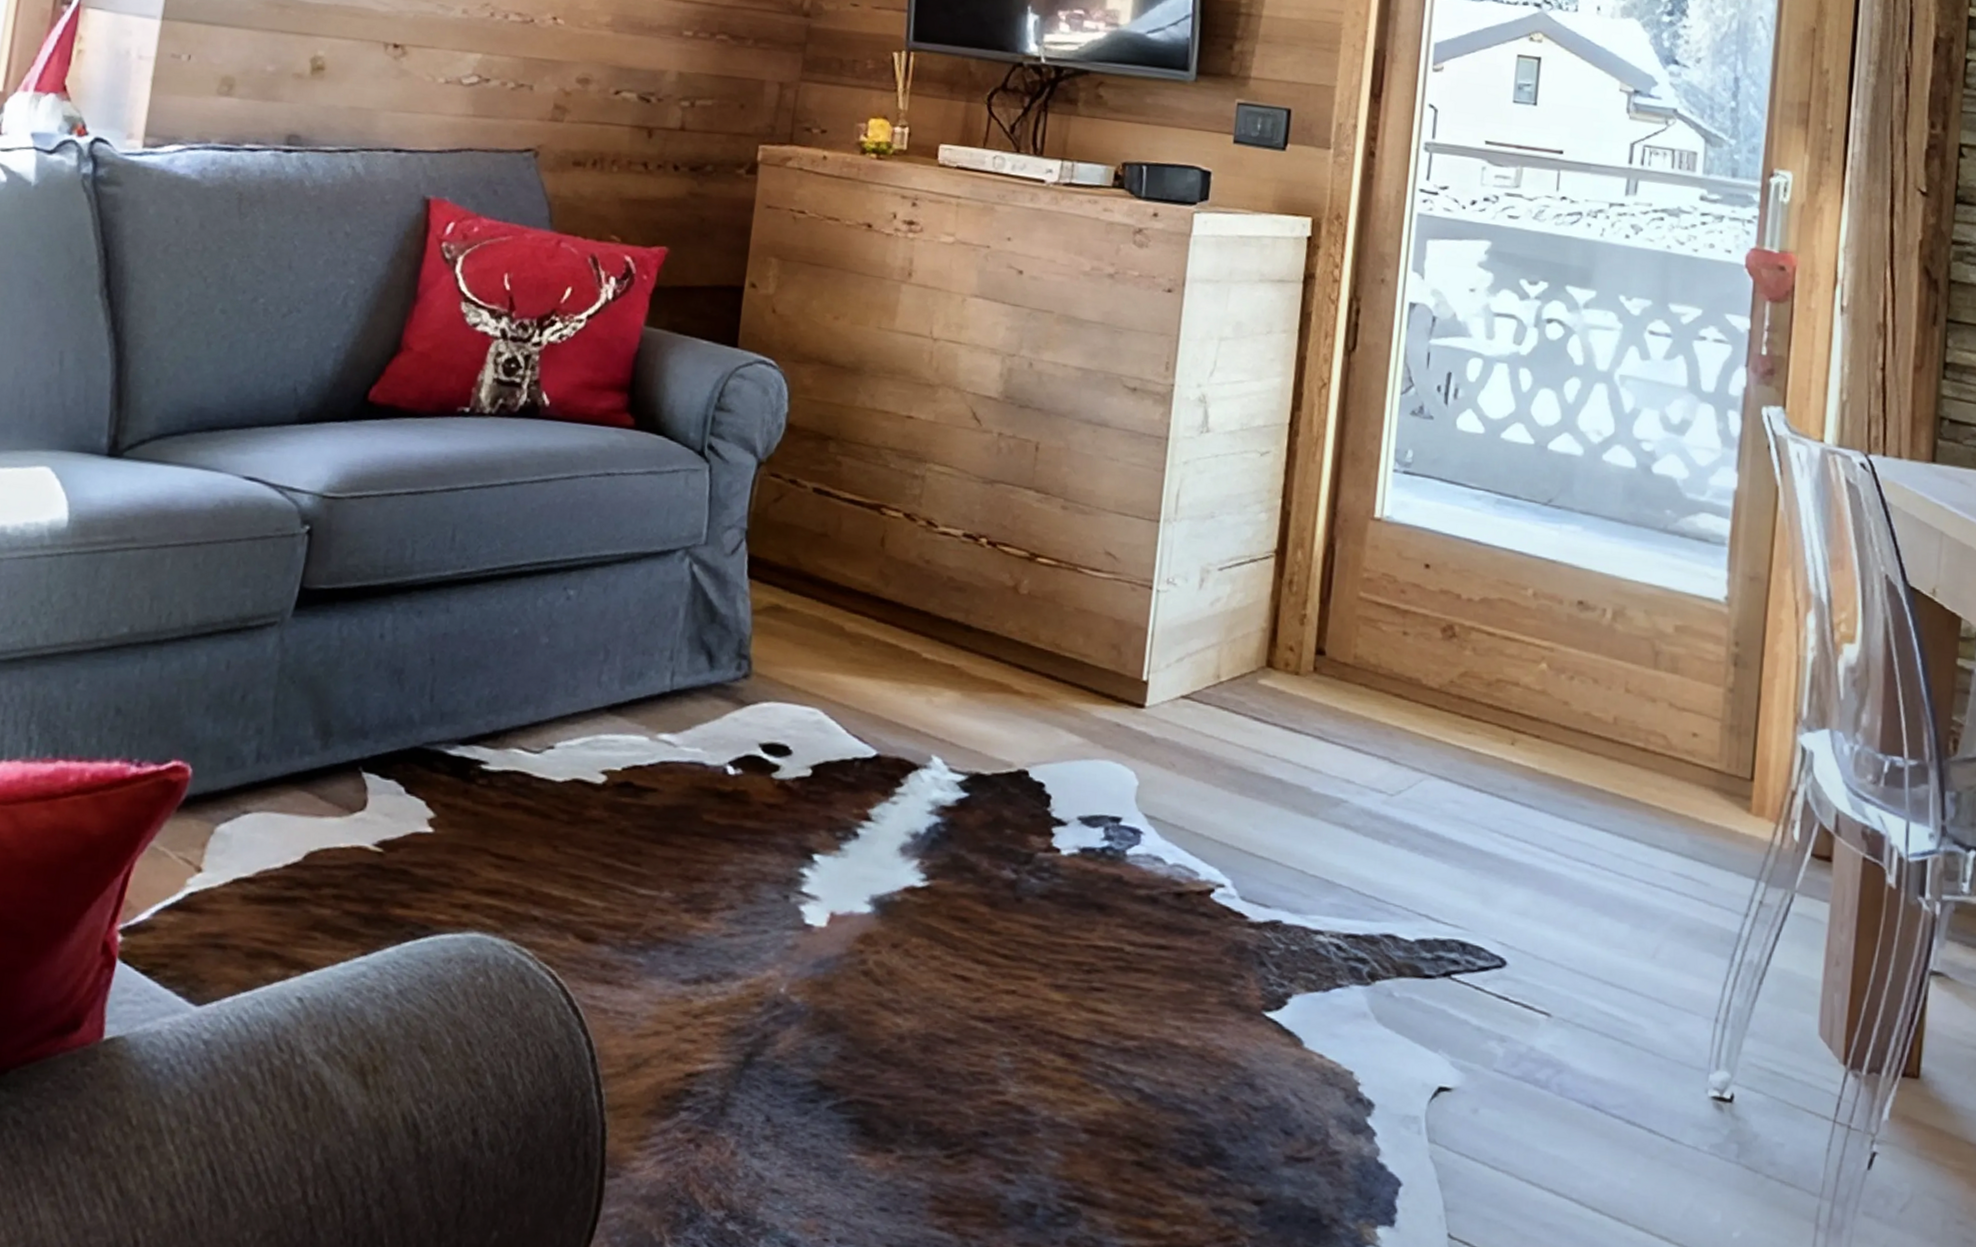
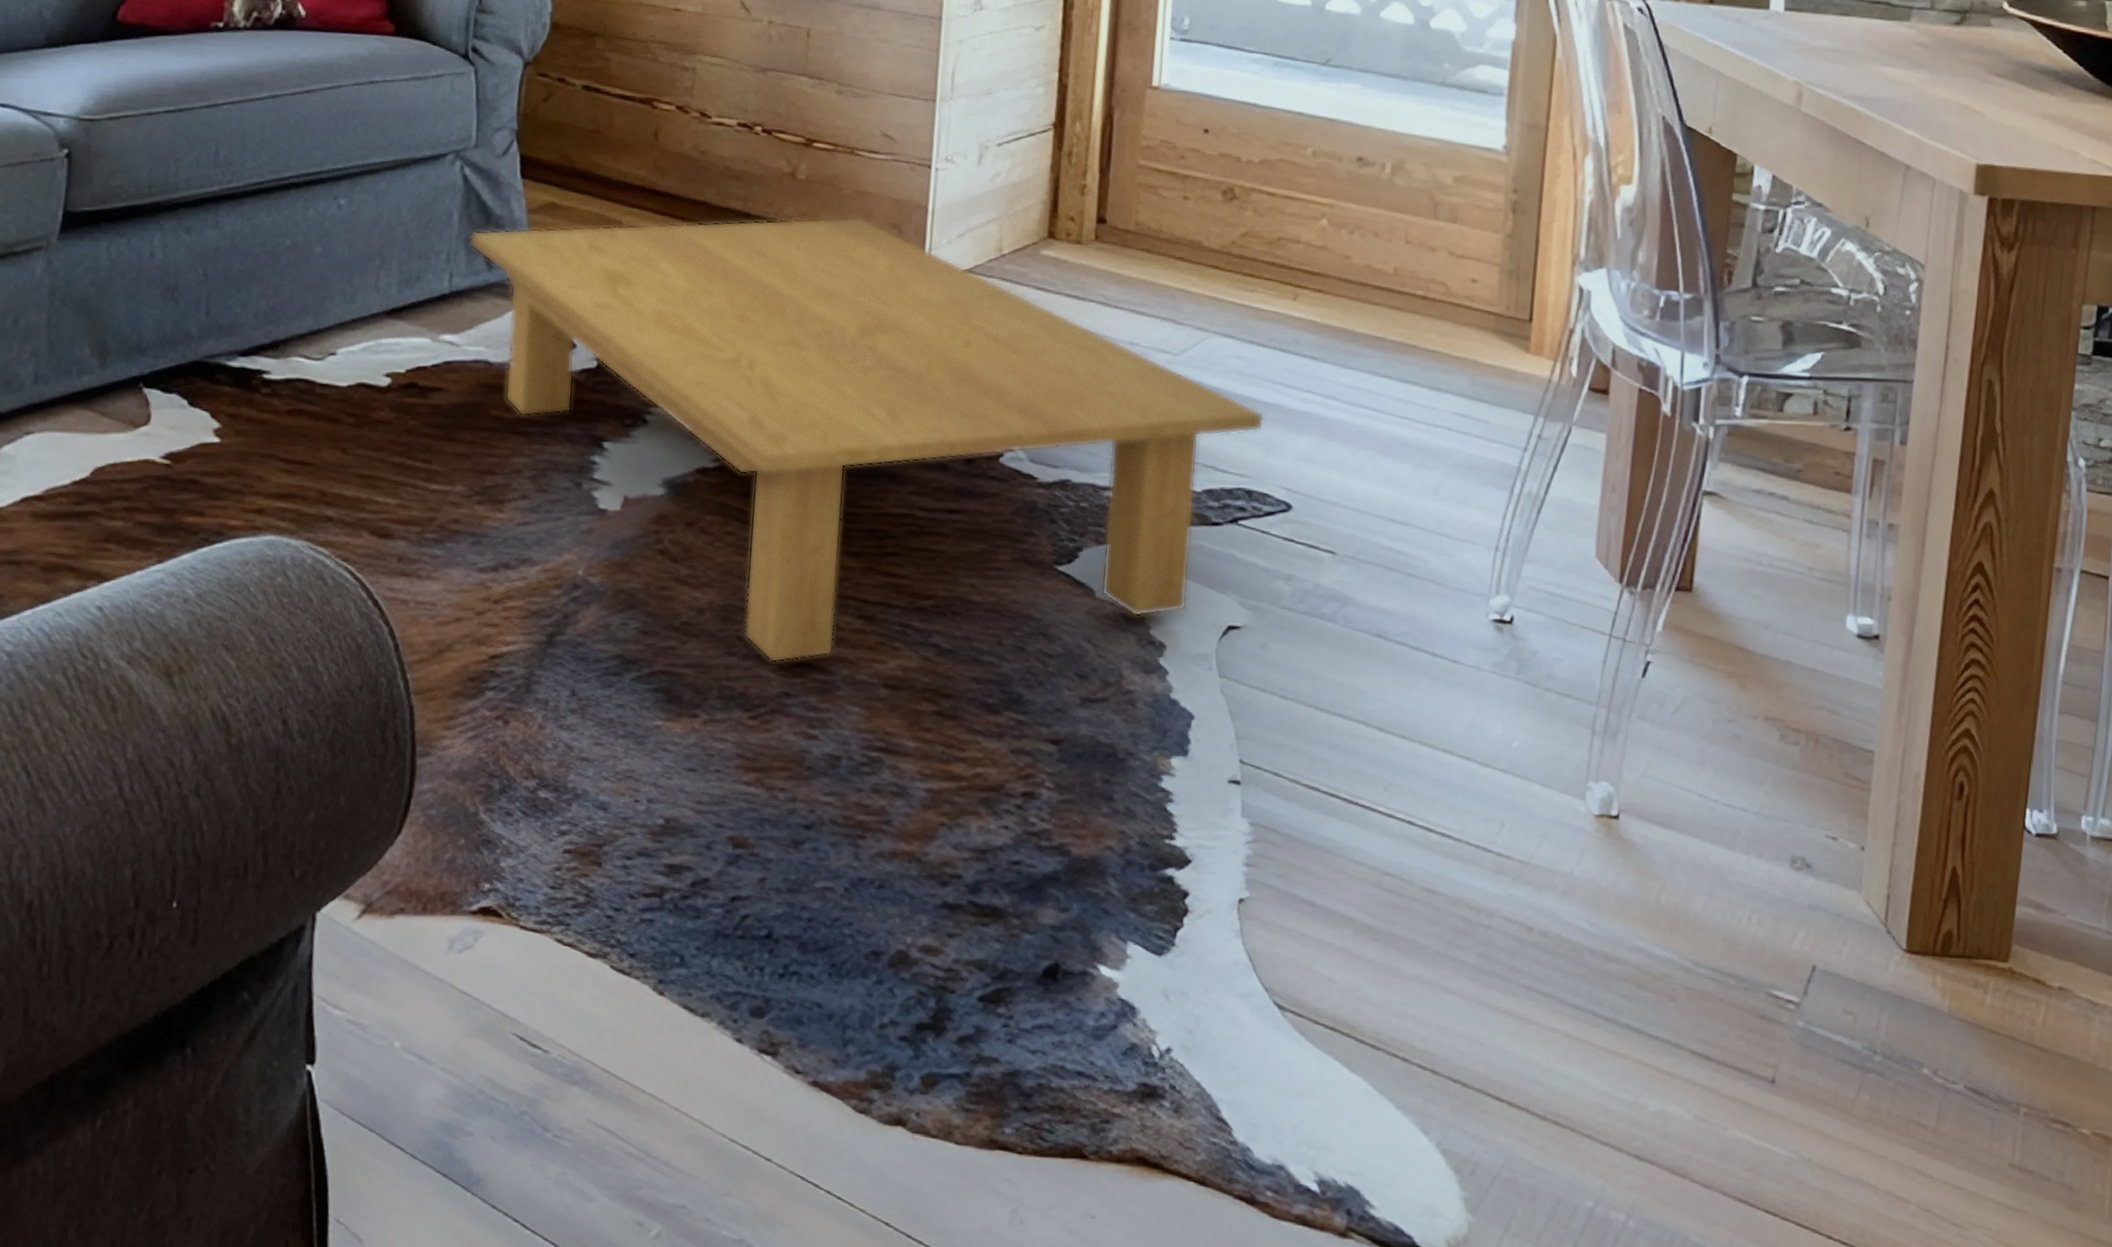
coffee table: none [693,628,1481,1099] -> present [470,217,1265,663]

